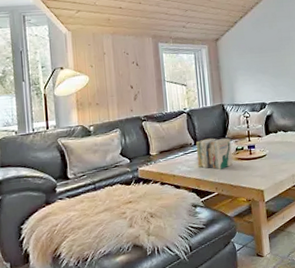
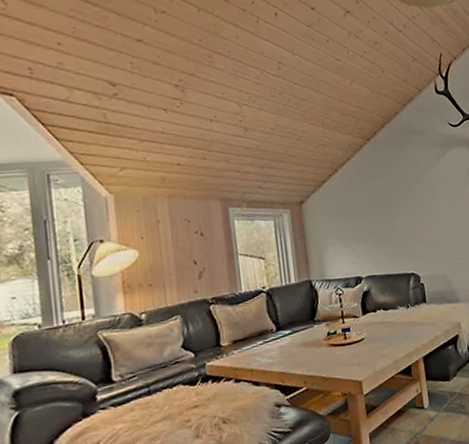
books: present [195,137,233,170] -> none [278,320,324,360]

